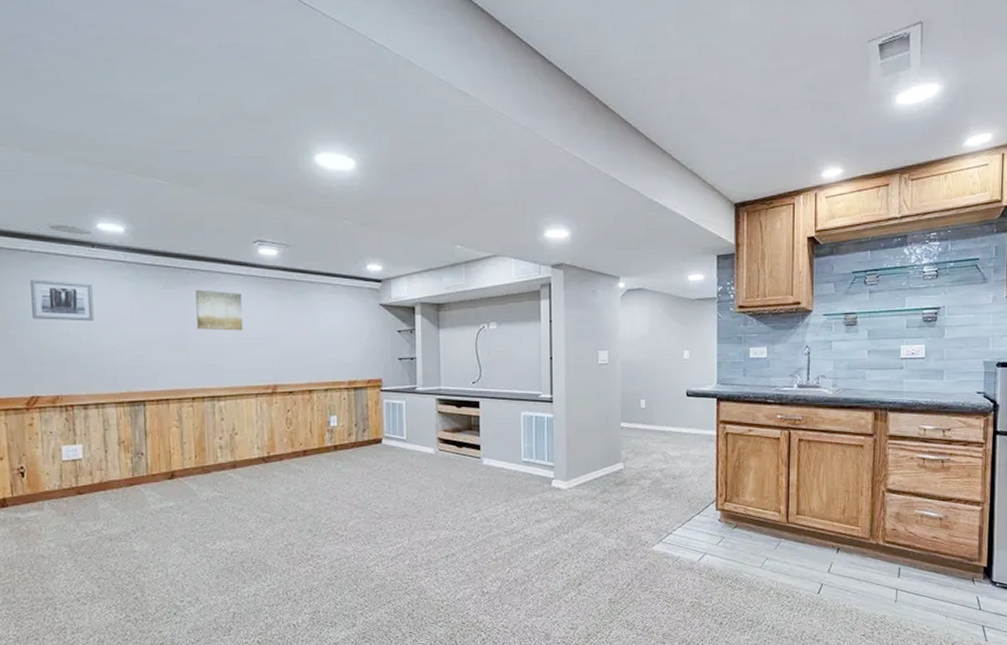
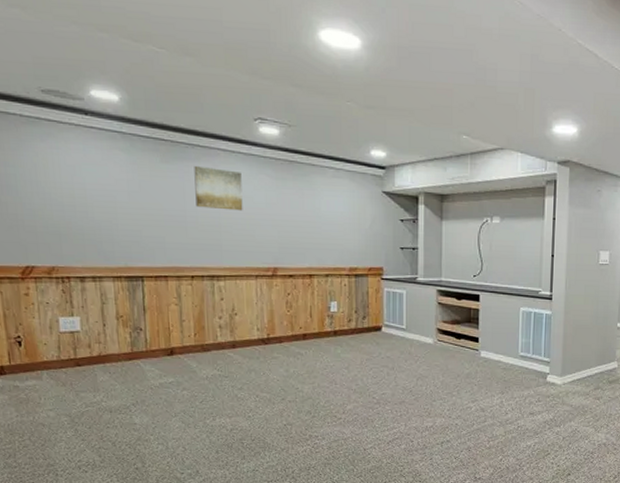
wall art: present [30,279,94,321] -> none [21,145,90,193]

